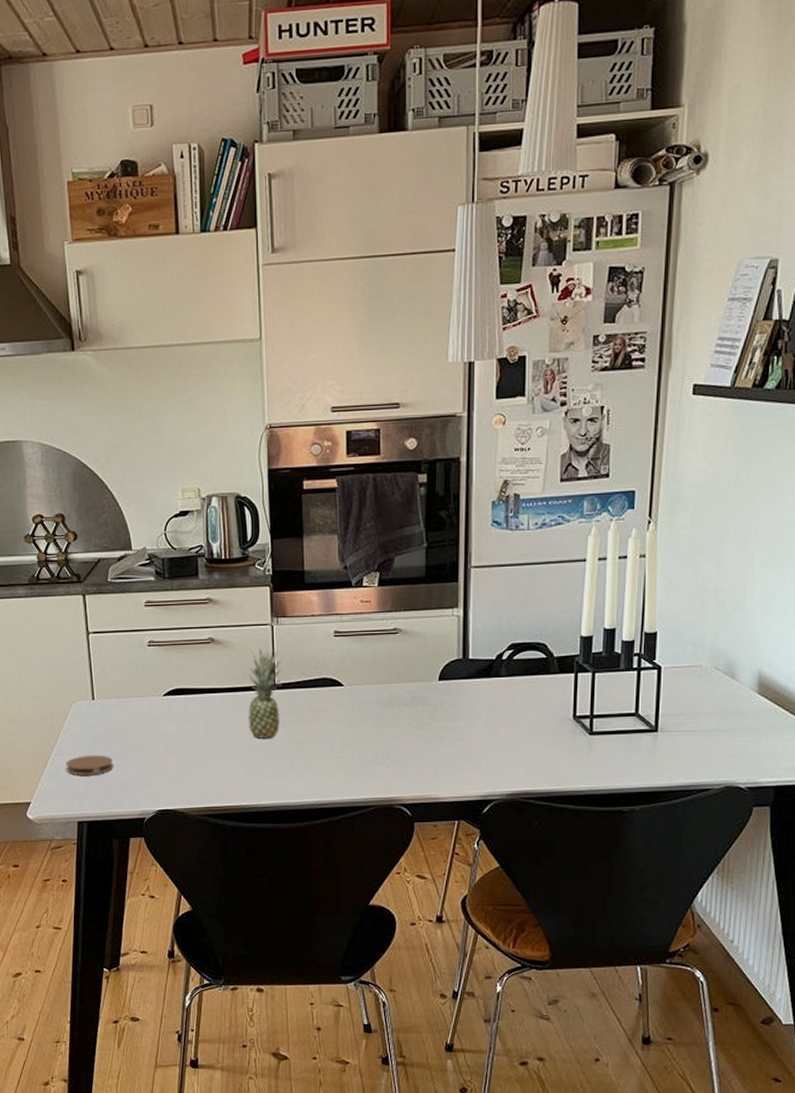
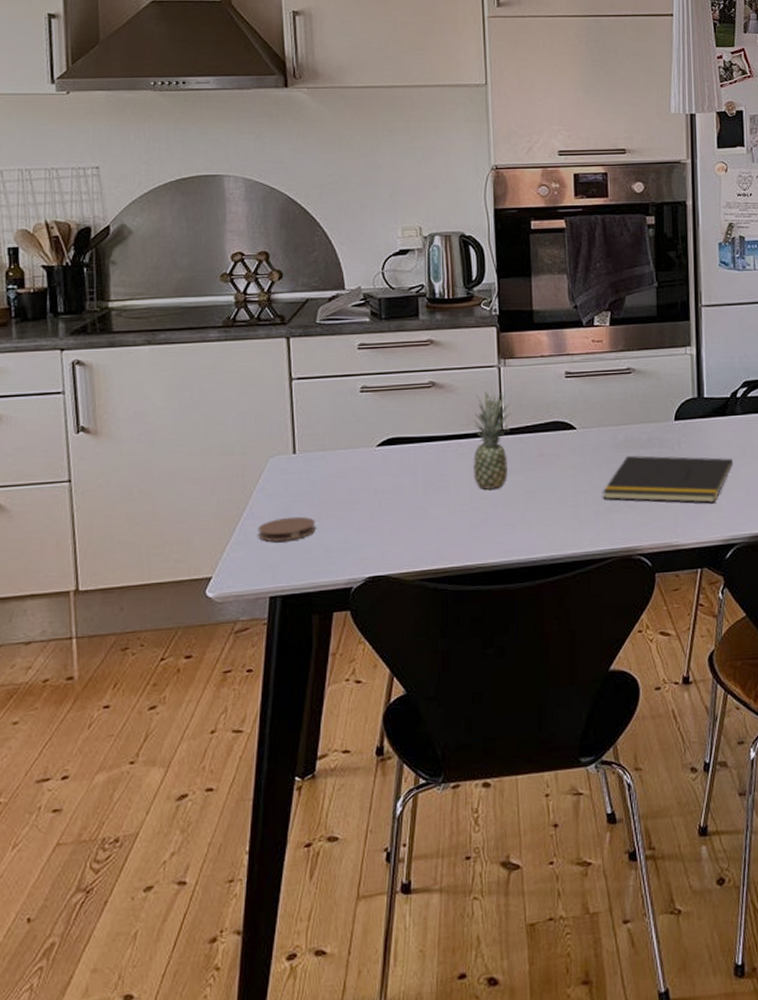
notepad: none [366,712,495,761] -> present [602,455,733,504]

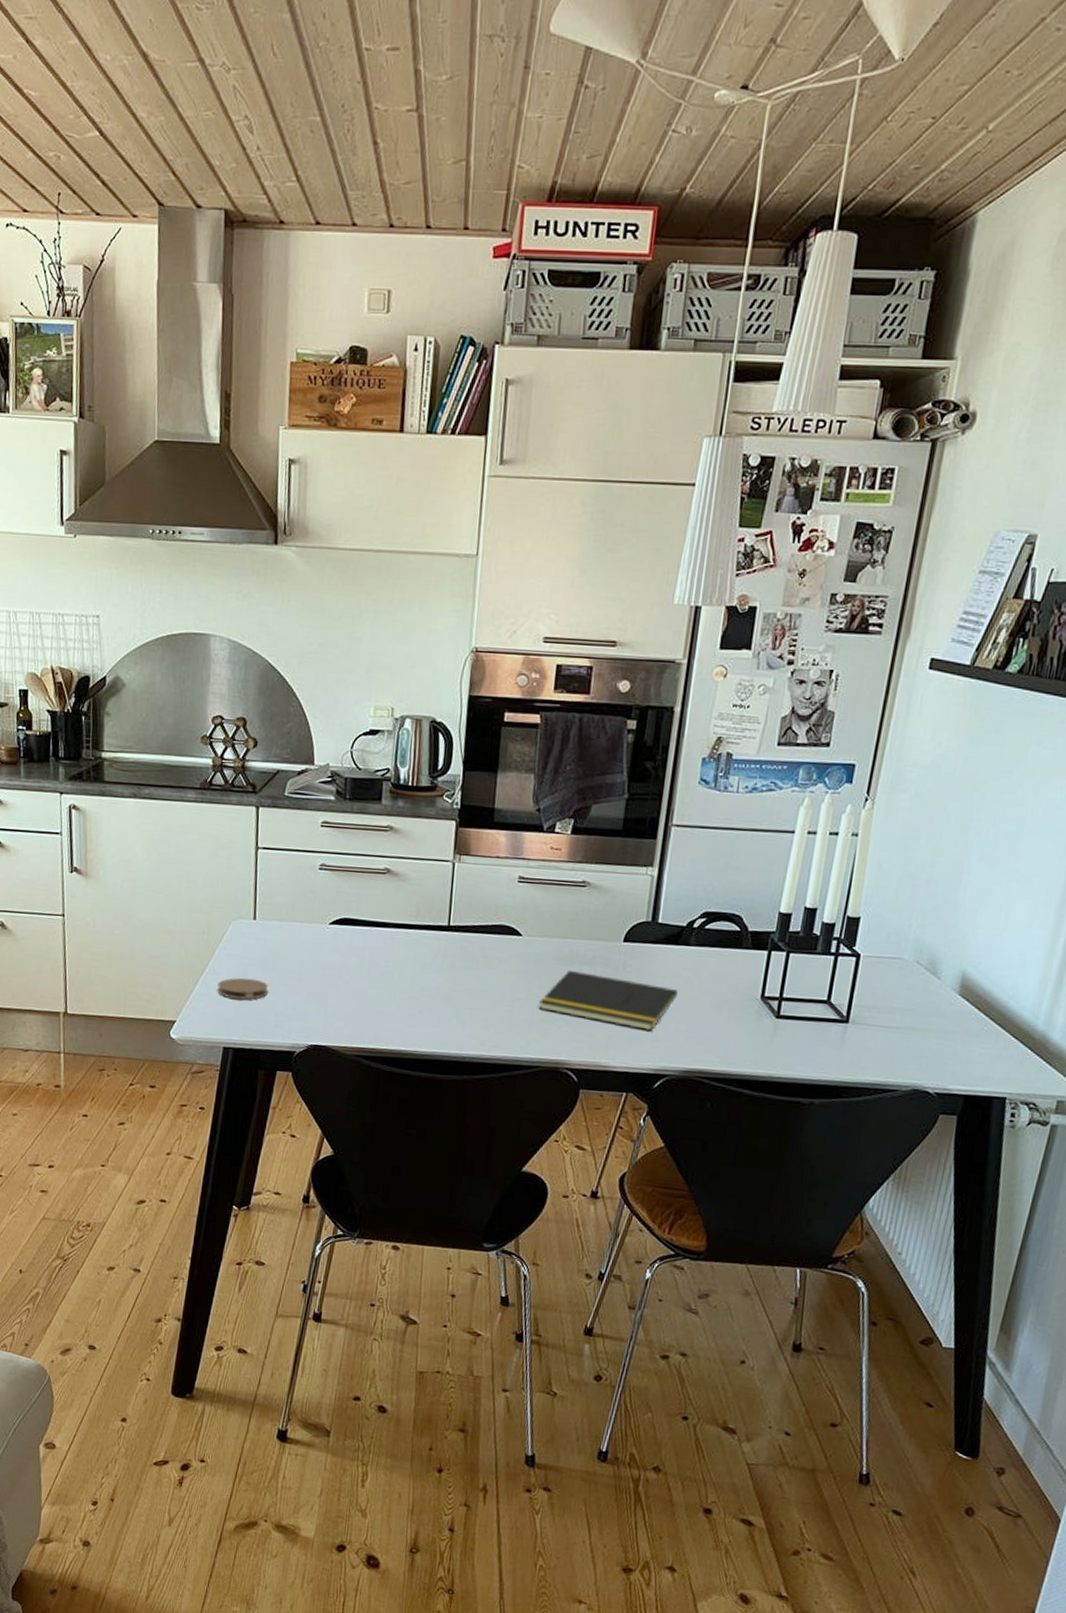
fruit: present [472,391,511,490] -> none [416,885,459,983]

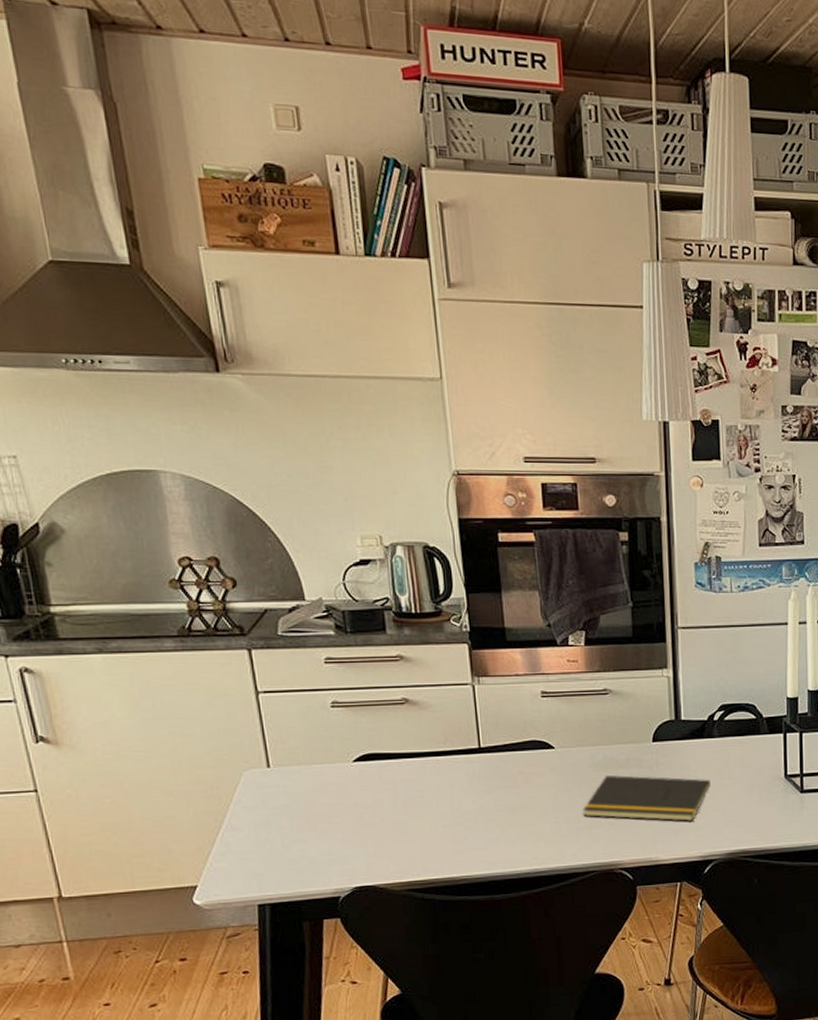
coaster: present [217,977,269,1000] -> none [239,829,299,853]

